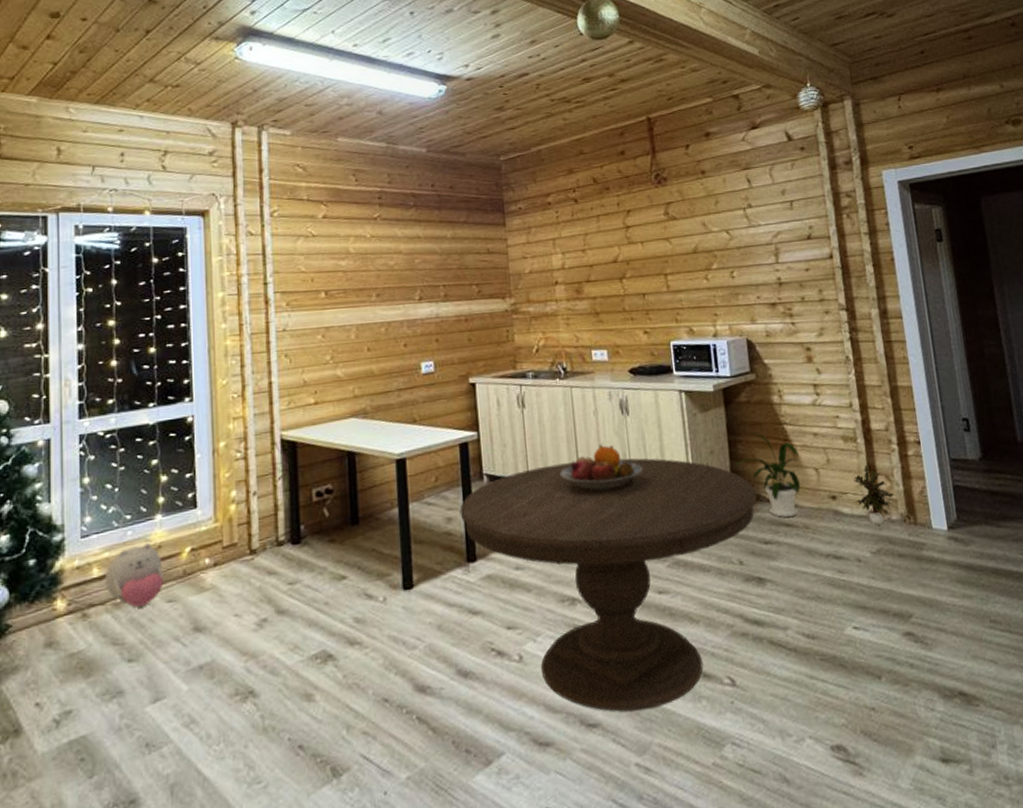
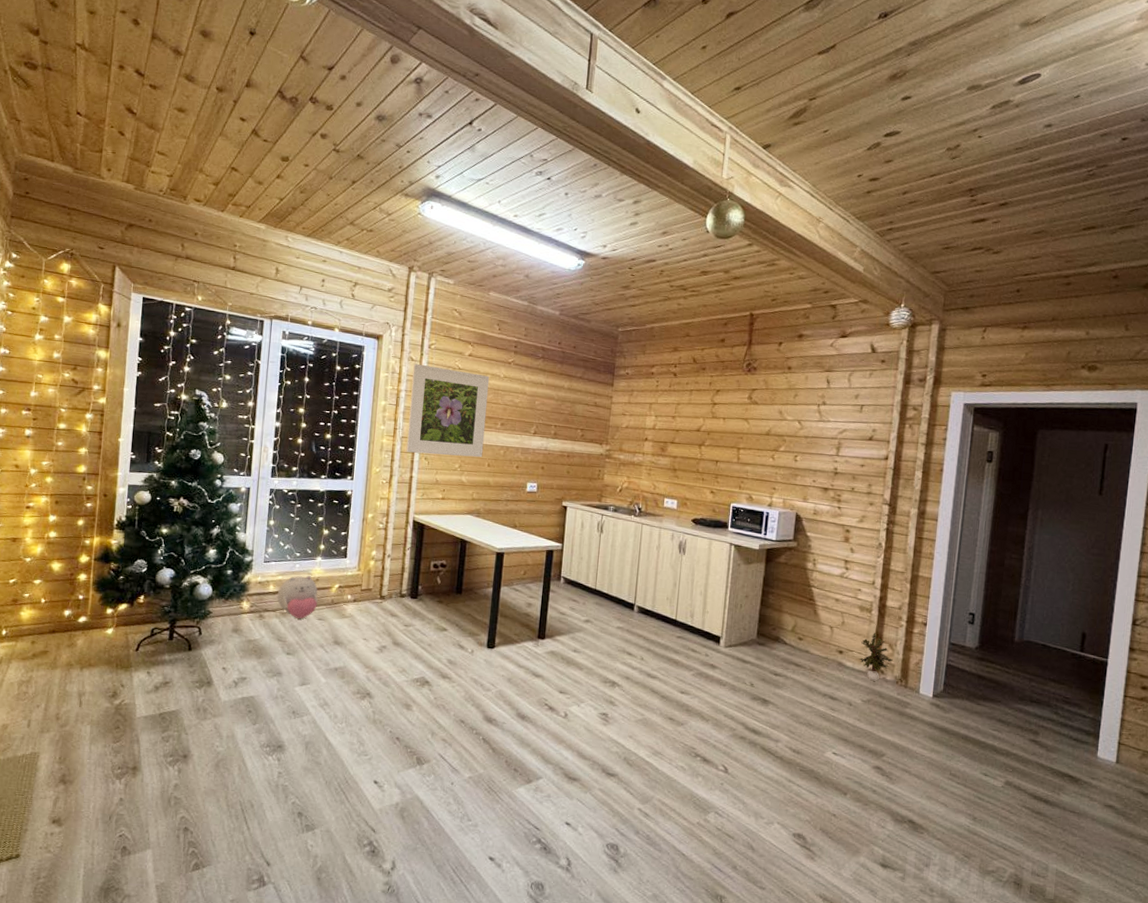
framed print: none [254,238,359,352] -> present [406,363,490,458]
dining table: present [459,458,757,711] -> none [538,580,777,773]
fruit bowl: present [560,444,643,491] -> none [621,572,687,609]
house plant: present [735,432,800,518] -> none [764,587,819,660]

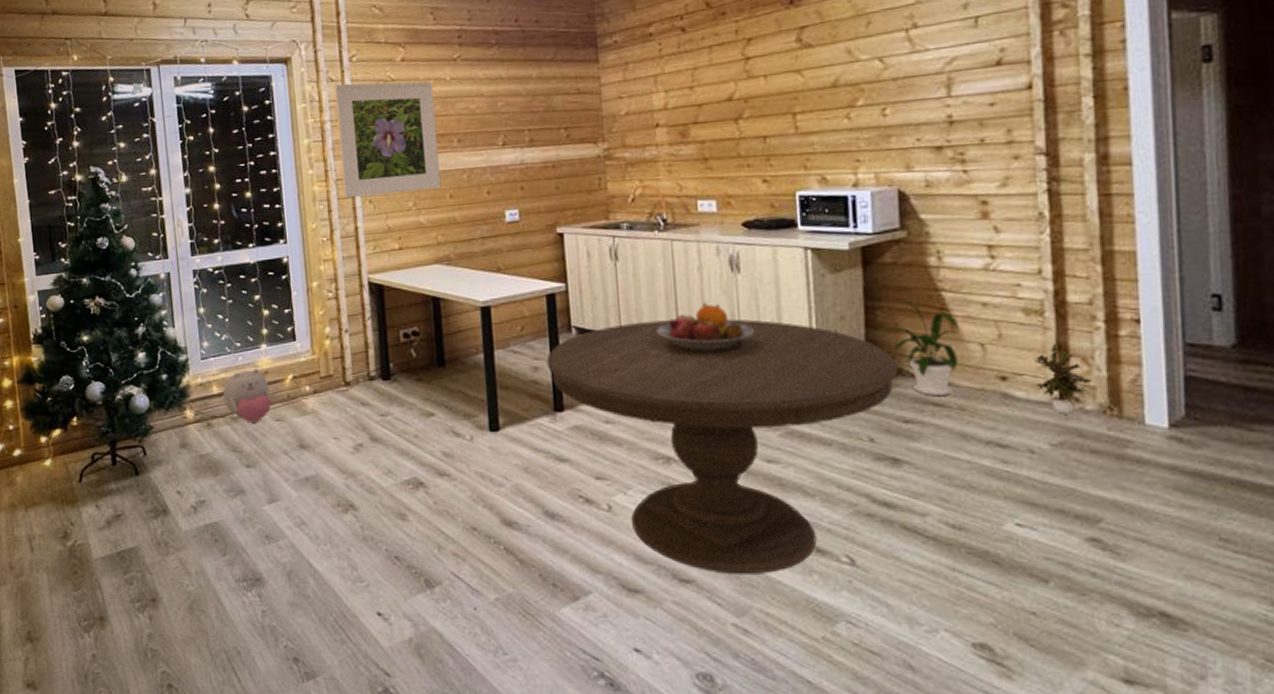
dining table: none [538,580,777,773] -> present [546,319,899,574]
fruit bowl: none [621,572,687,609] -> present [657,302,754,352]
house plant: none [764,587,819,660] -> present [872,297,959,397]

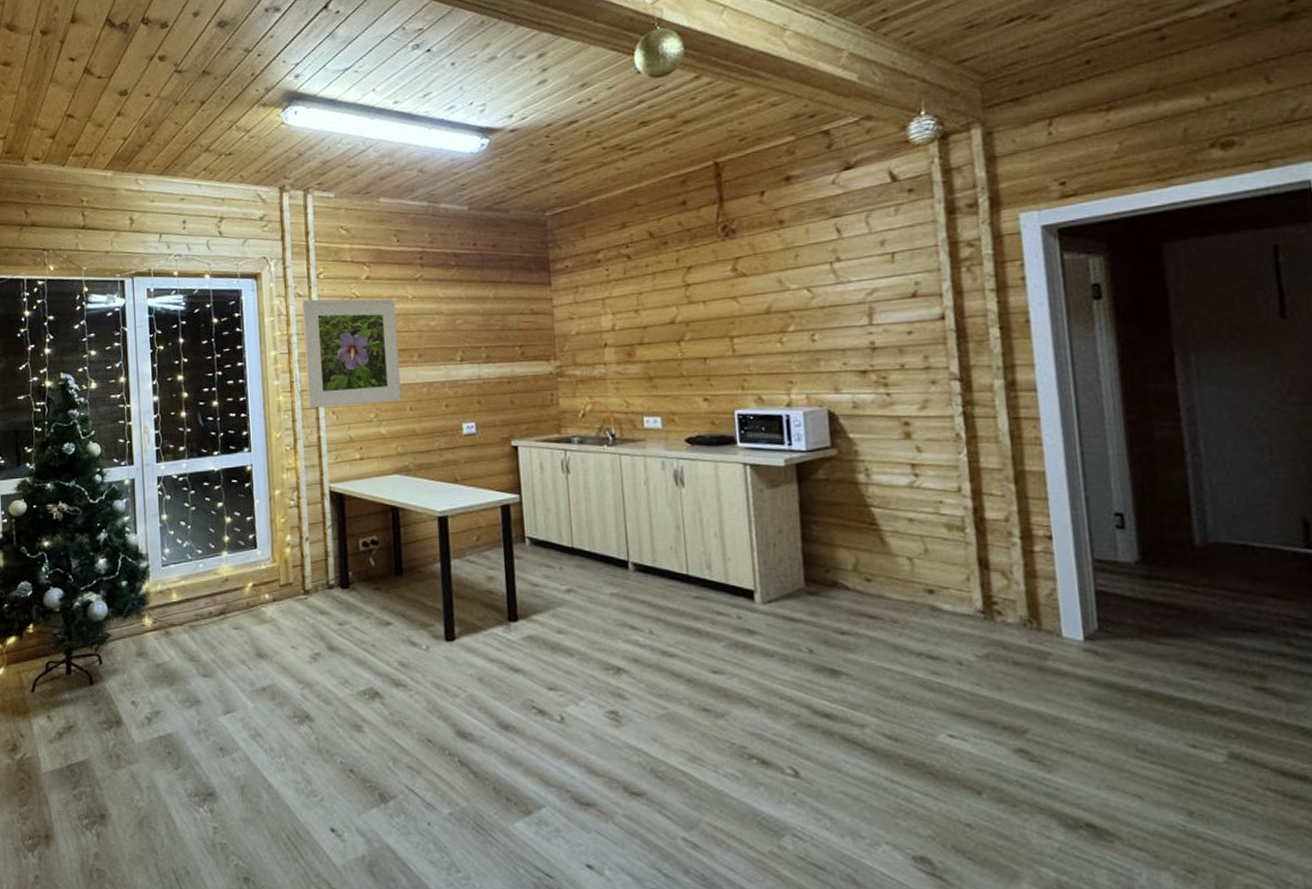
plush toy: present [222,369,272,422] -> none [182,576,231,630]
dining table: present [546,319,899,574] -> none [501,531,834,787]
fruit bowl: present [657,302,754,352] -> none [607,515,698,563]
house plant: present [872,297,959,397] -> none [808,512,888,609]
potted plant: present [1034,344,1092,414] -> none [959,559,1012,627]

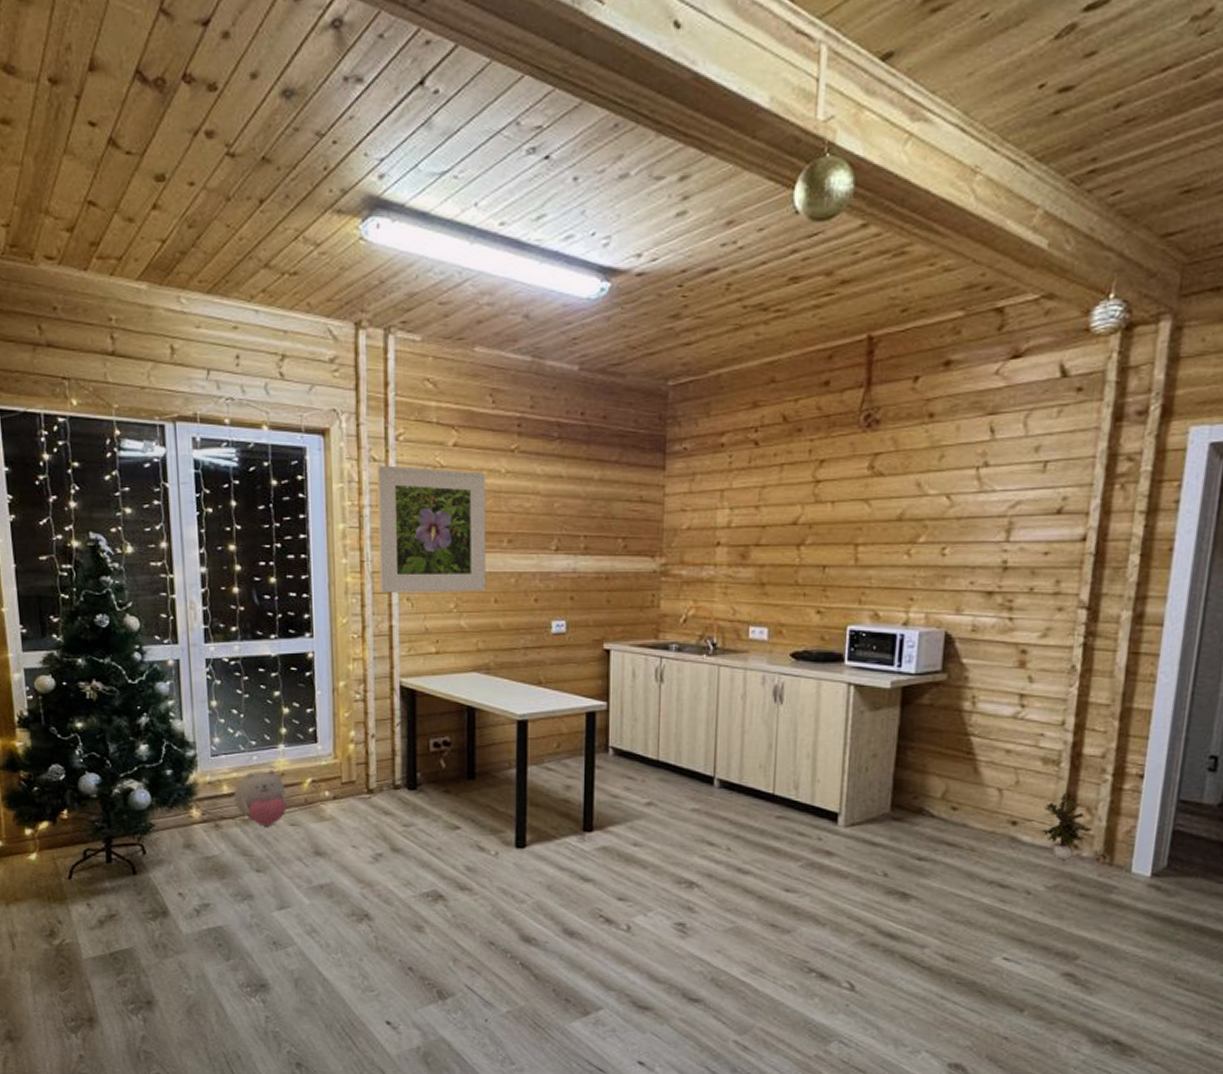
plush toy: none [182,576,231,630] -> present [233,770,287,826]
potted plant: none [959,559,1012,627] -> present [1041,793,1092,860]

